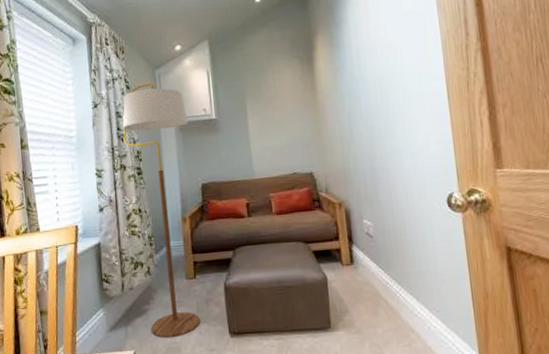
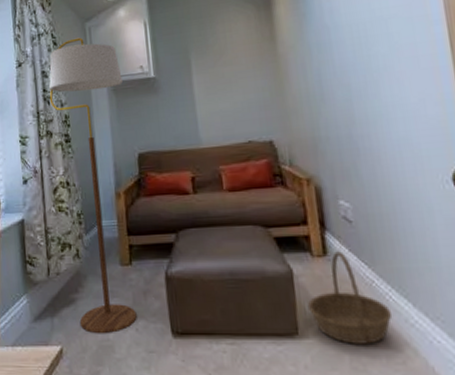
basket: none [339,260,402,333] -> present [308,251,393,344]

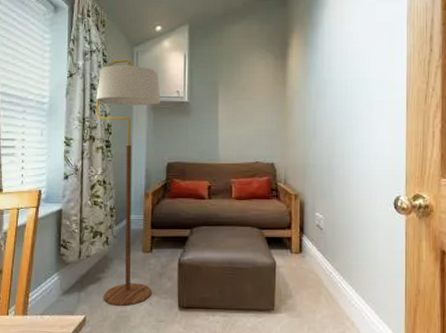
basket: present [308,251,393,344] -> none [284,250,341,318]

